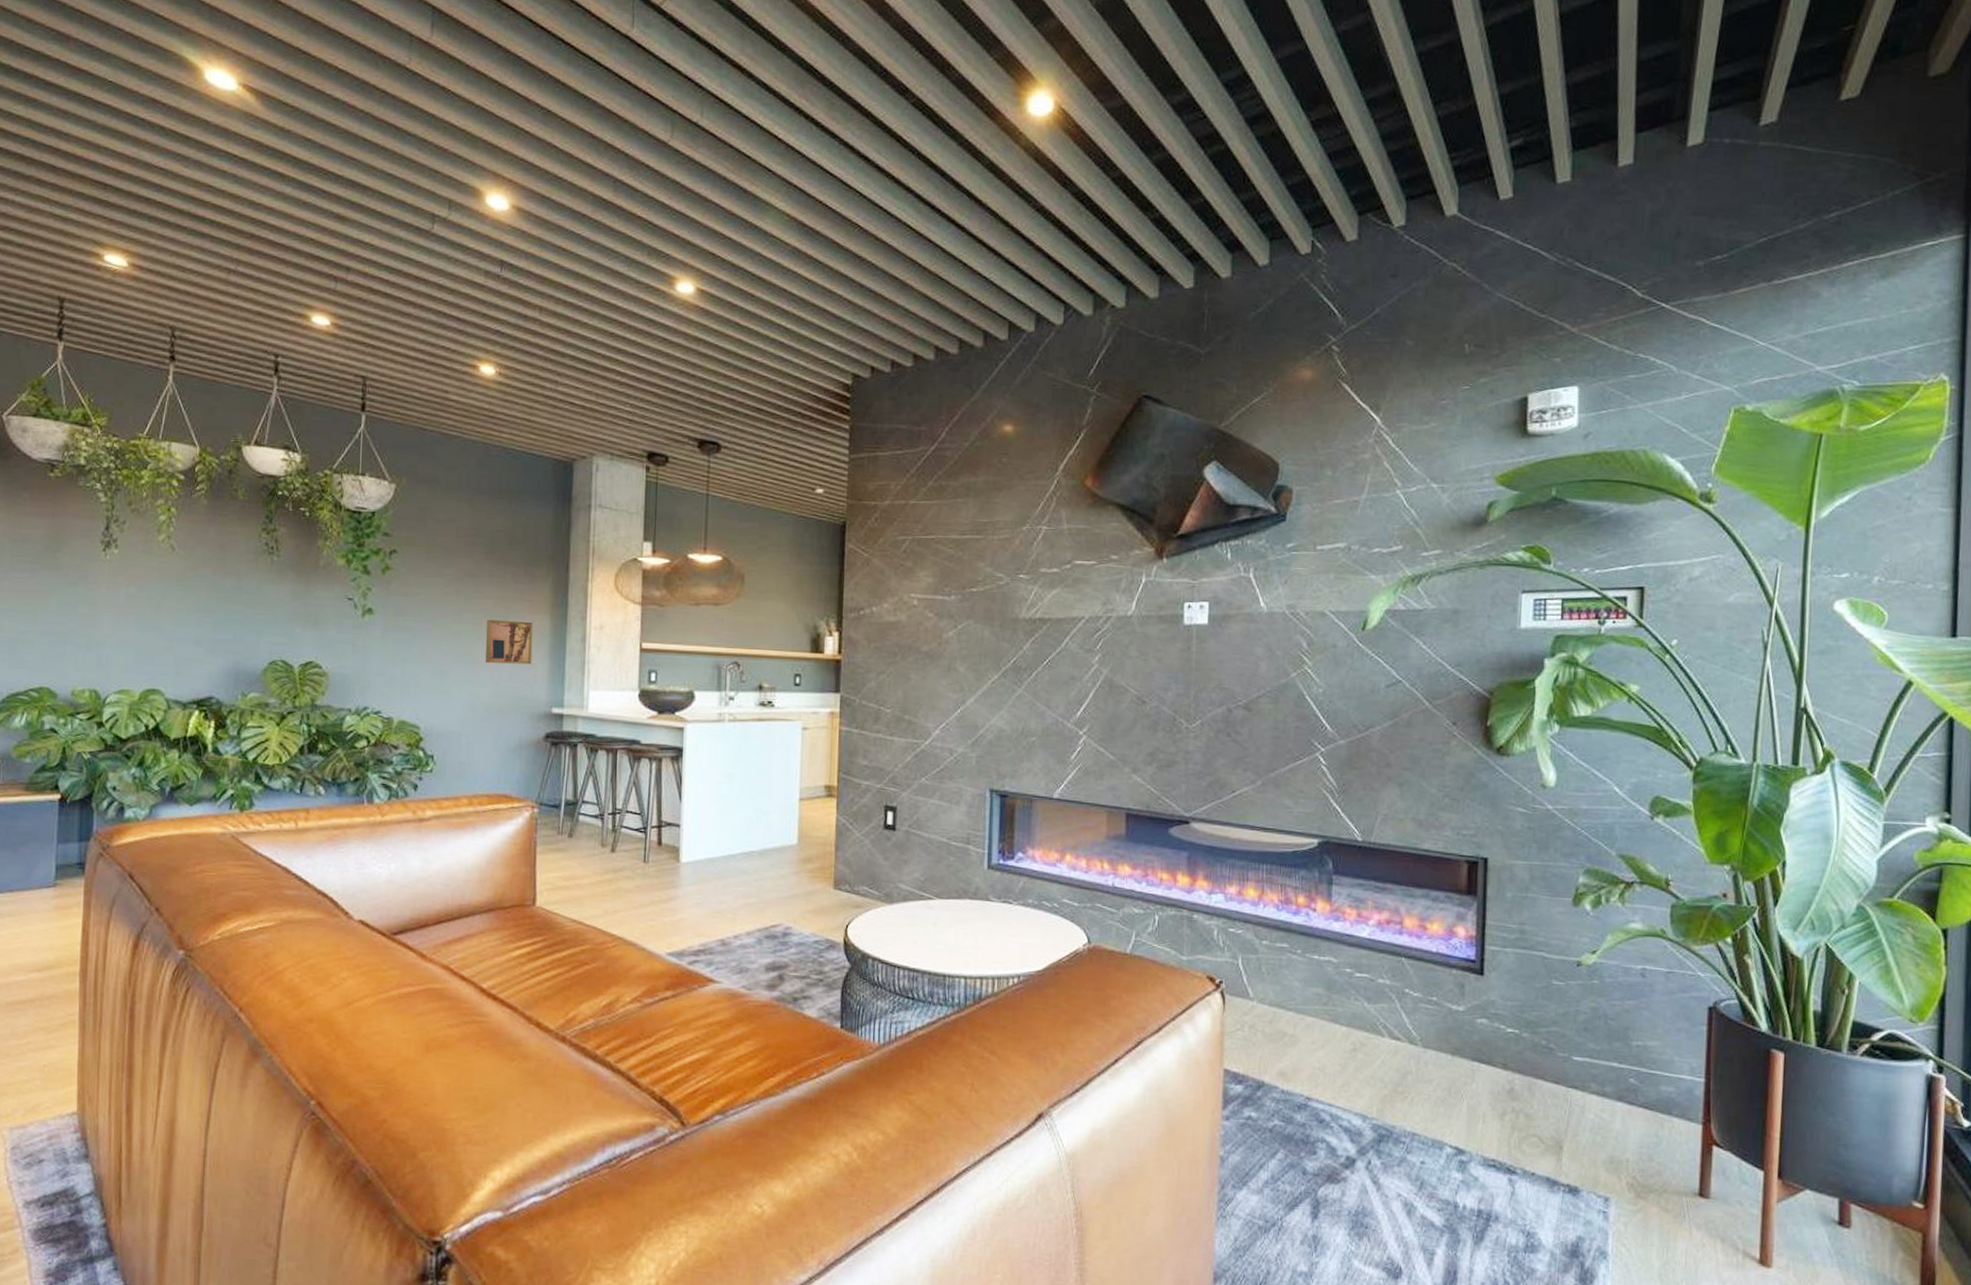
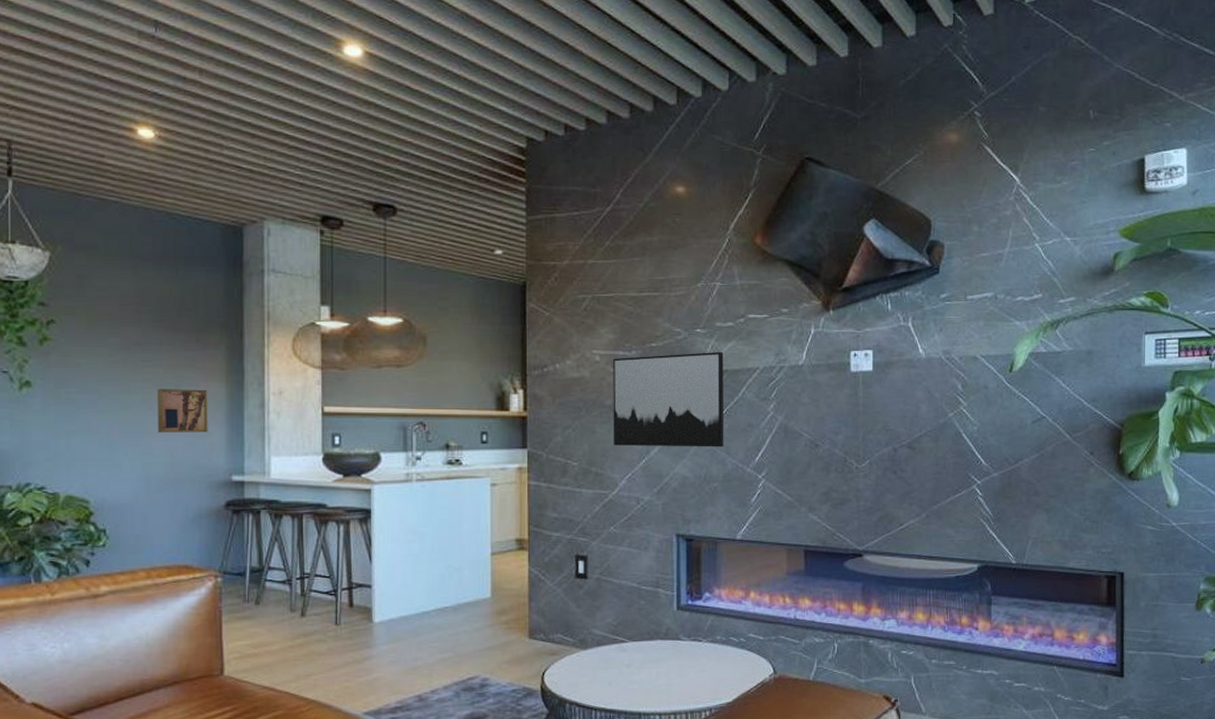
wall art: none [928,598,1048,700] -> present [613,351,724,448]

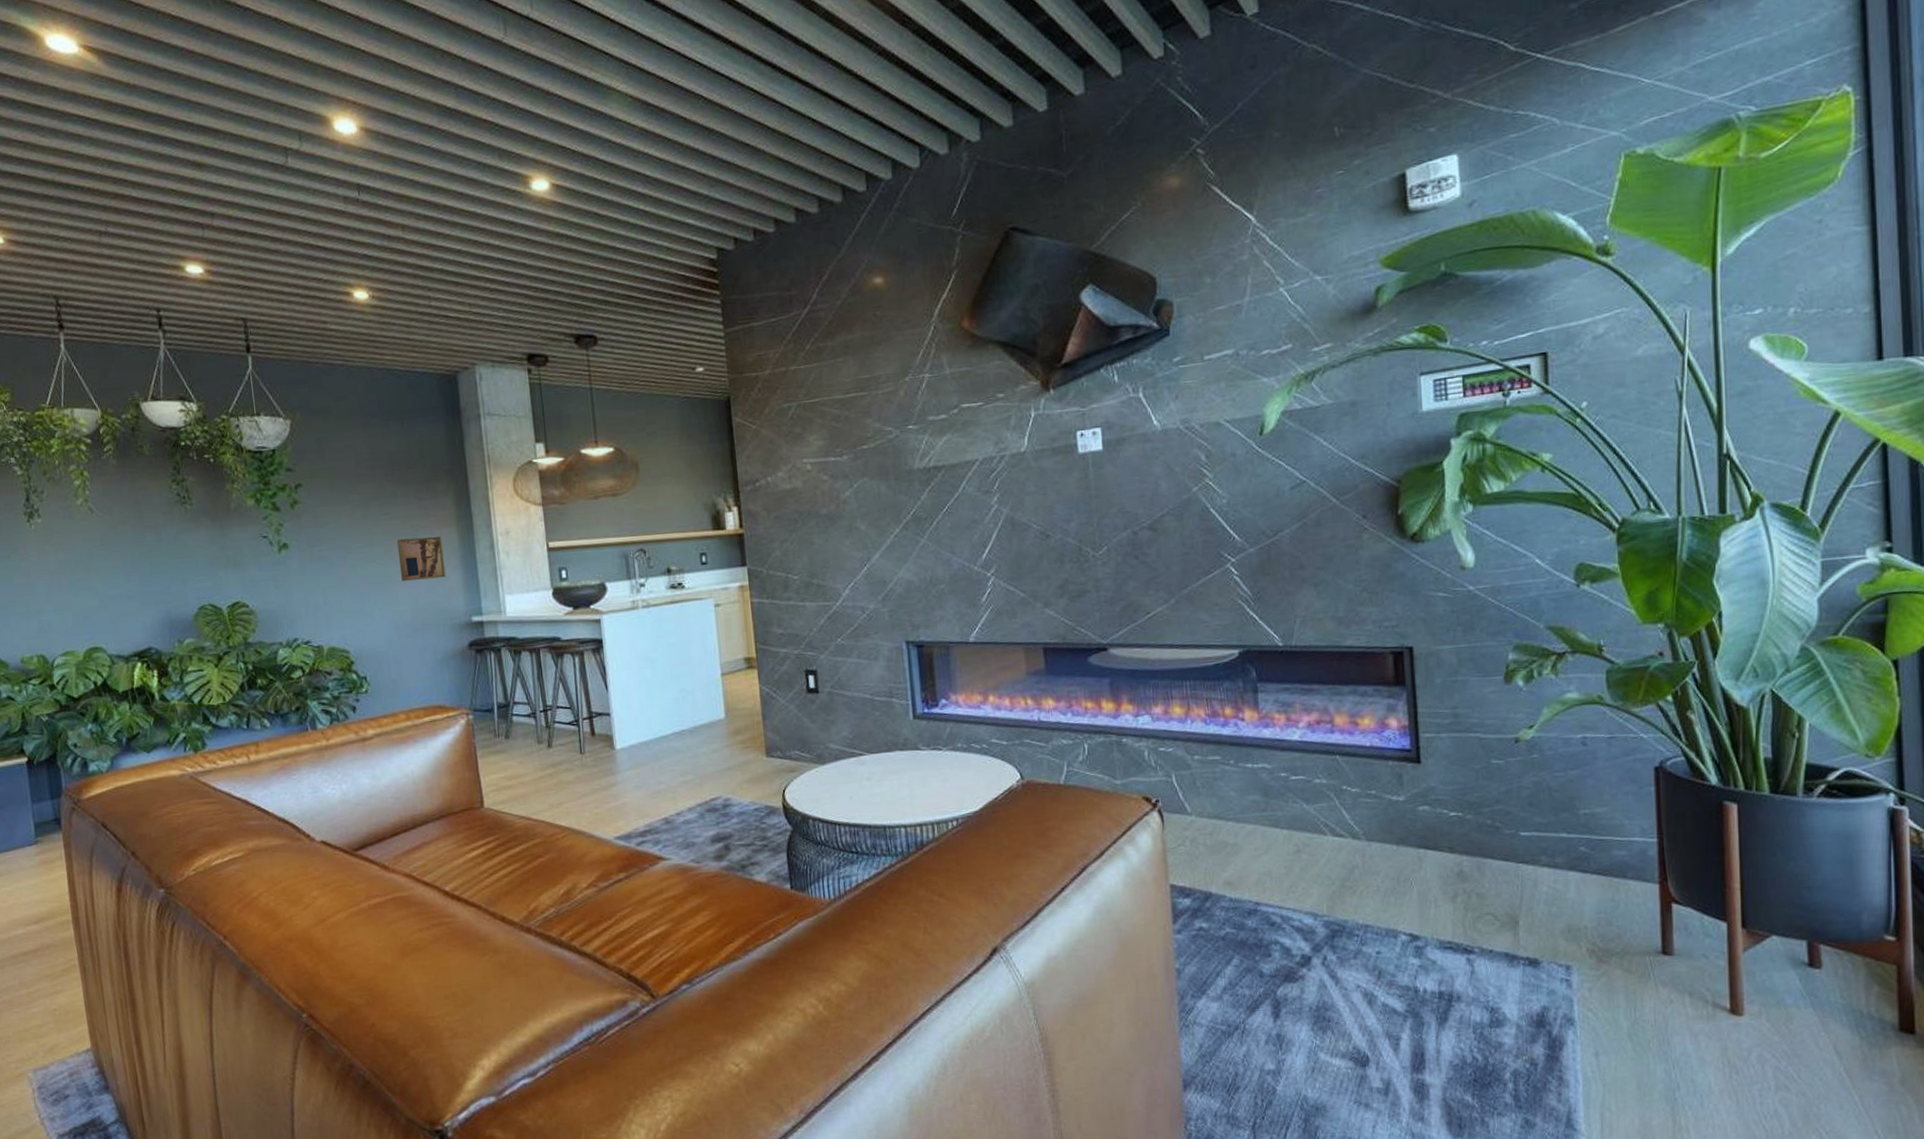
wall art: present [613,351,724,448] -> none [825,446,948,555]

